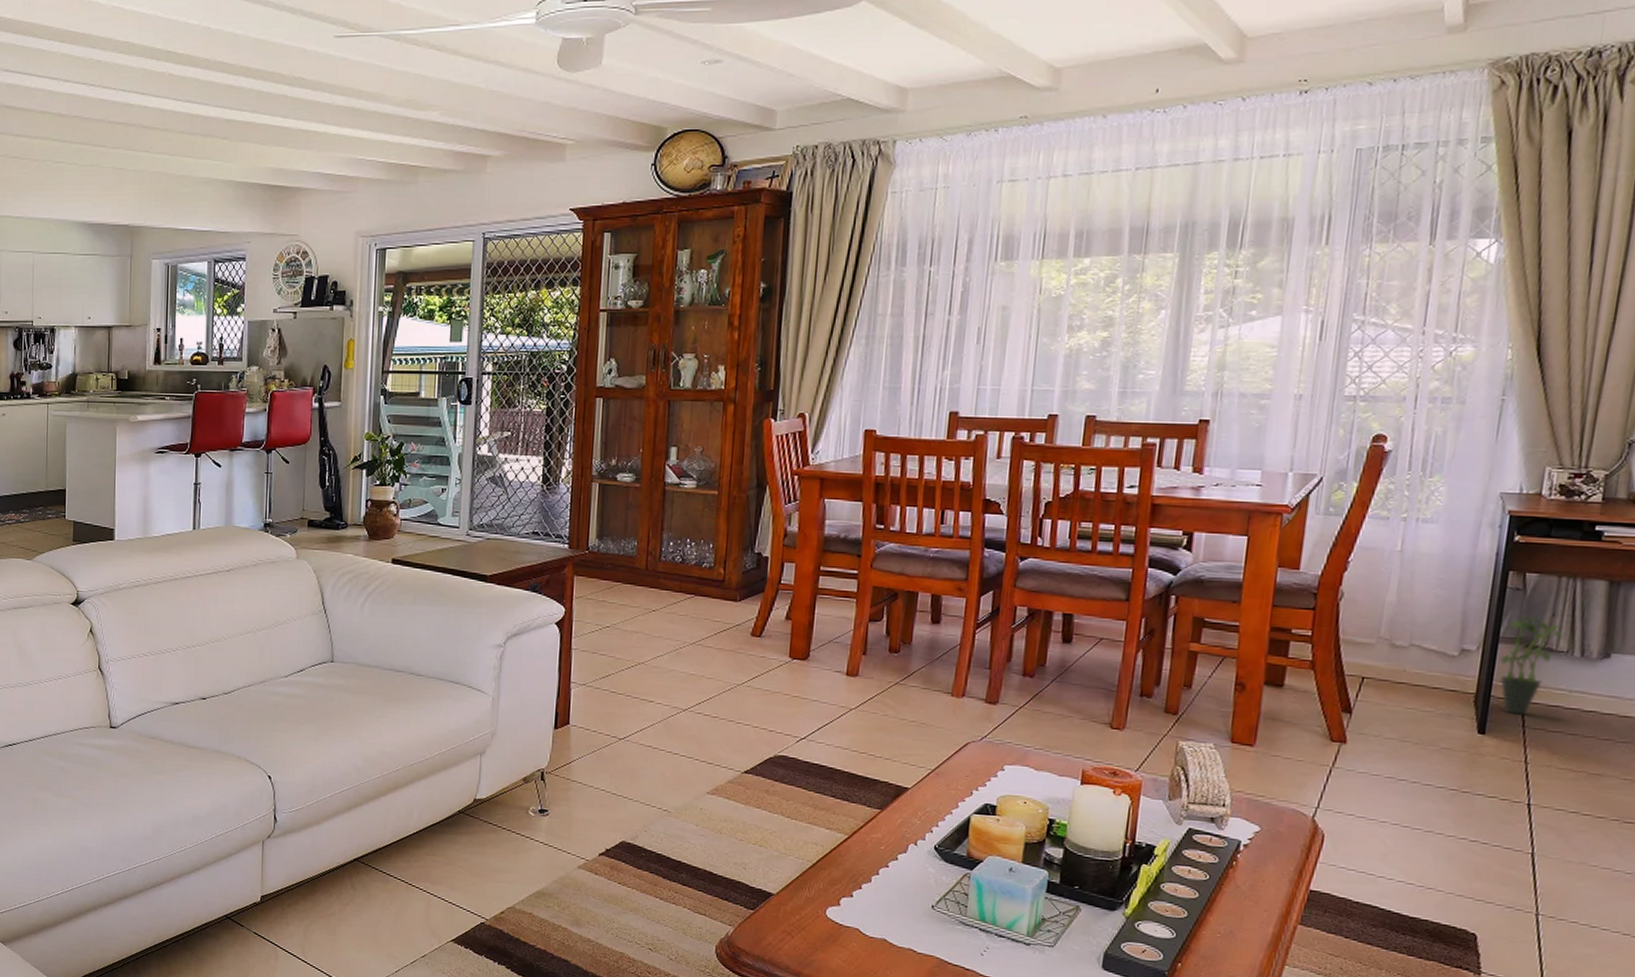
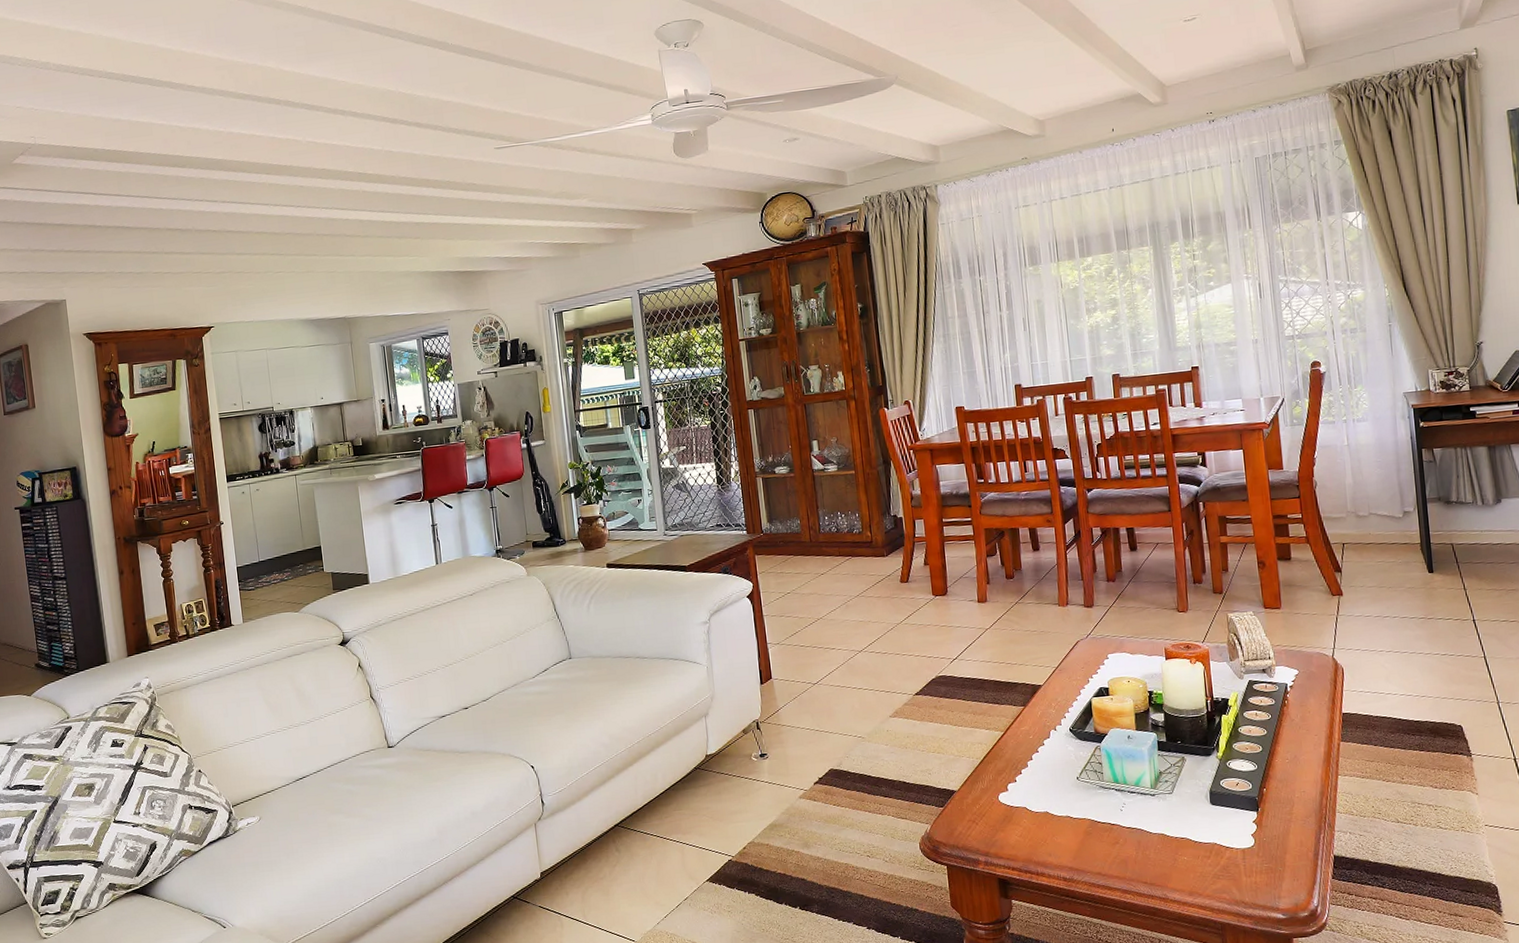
potted plant: present [1499,615,1565,715] -> none [1430,479,1469,555]

